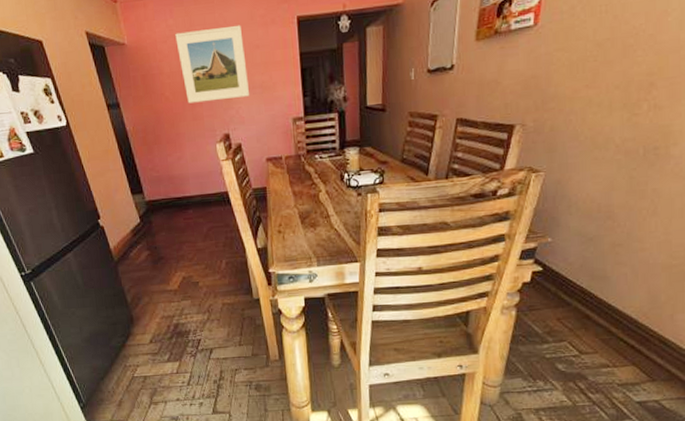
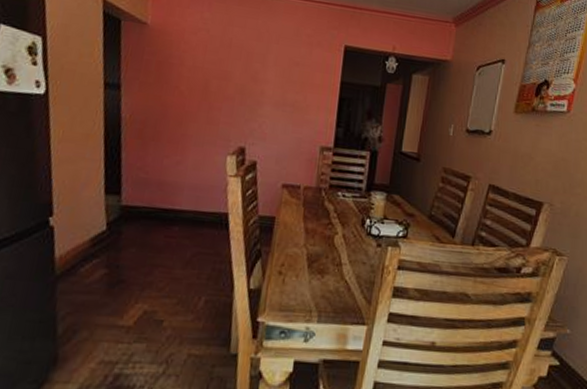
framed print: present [175,25,250,104] -> none [205,28,284,113]

